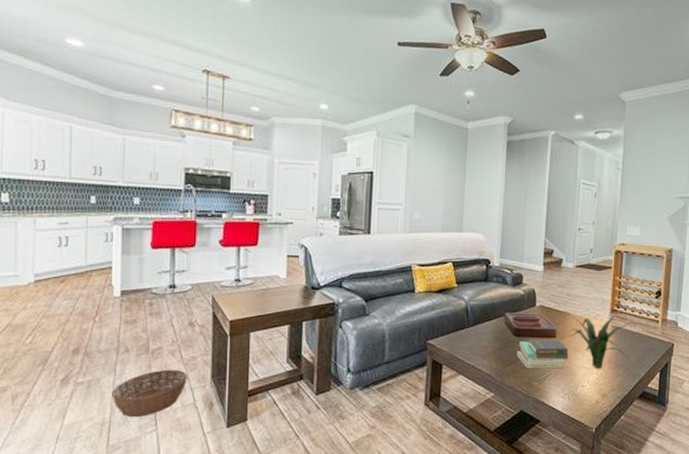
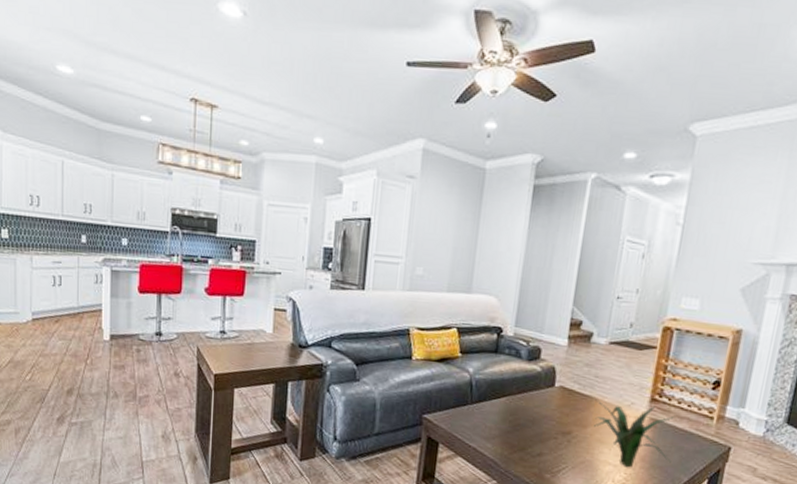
basket: present [111,369,187,417] -> none [102,418,173,463]
decorative tray: present [504,312,557,338] -> none [514,391,580,426]
books: present [516,339,569,369] -> none [527,424,592,462]

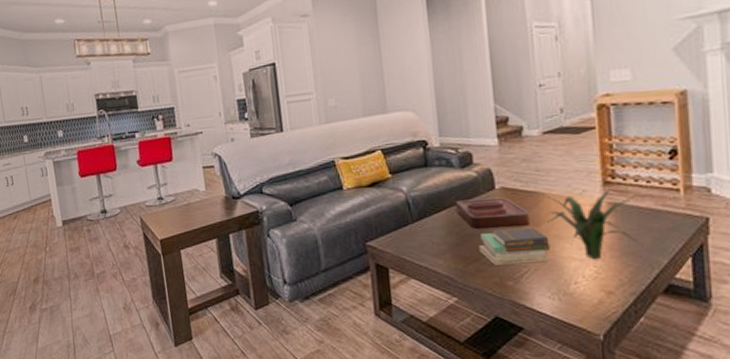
decorative tray: none [514,391,580,426] -> present [456,197,530,229]
books: none [527,424,592,462] -> present [479,228,550,265]

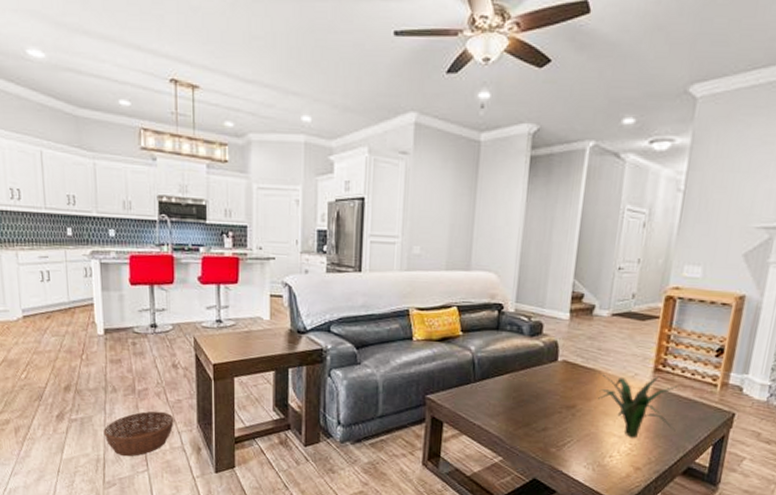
basket: none [70,291,132,339] -> present [103,411,174,456]
decorative tray: present [456,197,530,229] -> none [517,367,583,399]
books: present [479,228,550,265] -> none [531,399,596,435]

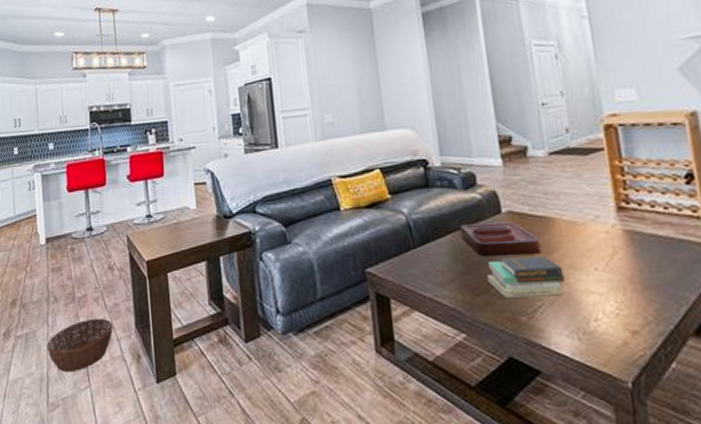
decorative tray: none [517,367,583,399] -> present [460,222,541,256]
books: none [531,399,596,435] -> present [487,256,565,298]
plant: present [598,372,678,439] -> none [552,215,668,294]

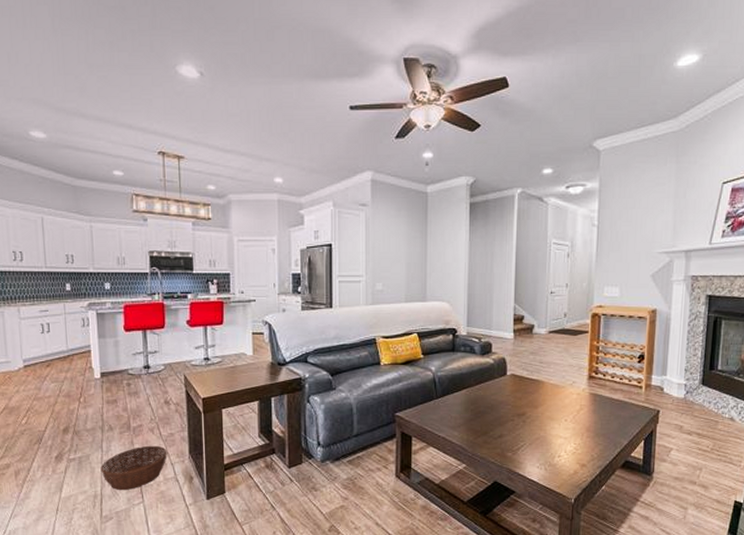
decorative tray: present [460,222,541,256] -> none [474,382,530,407]
books: present [487,256,565,298] -> none [488,409,543,439]

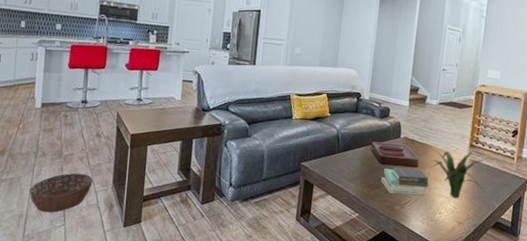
decorative tray: none [474,382,530,407] -> present [371,141,419,167]
books: none [488,409,543,439] -> present [381,167,429,195]
plant: none [542,382,612,439] -> present [430,147,487,199]

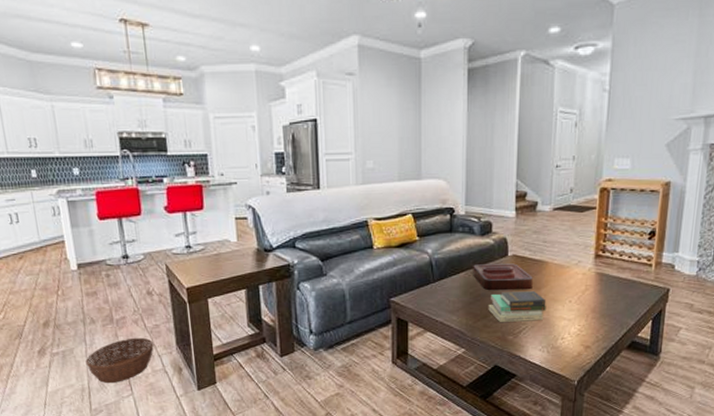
plant: present [430,147,487,199] -> none [546,261,618,320]

